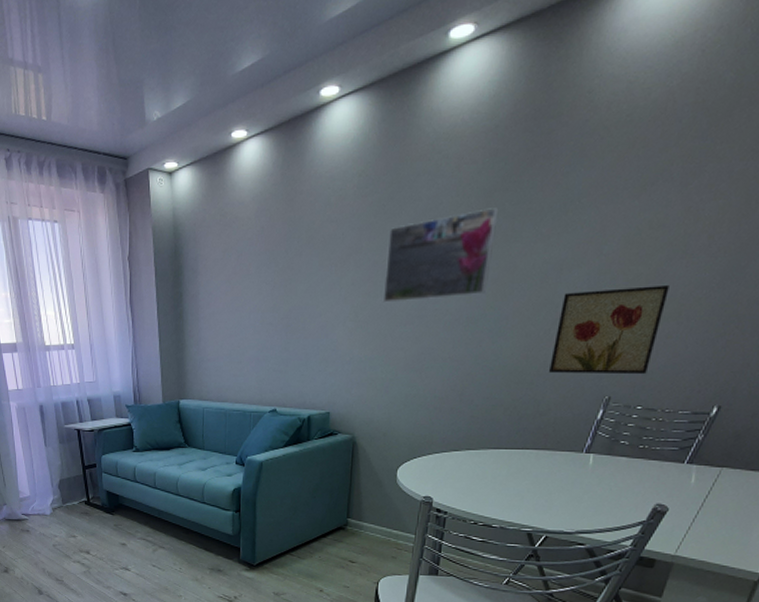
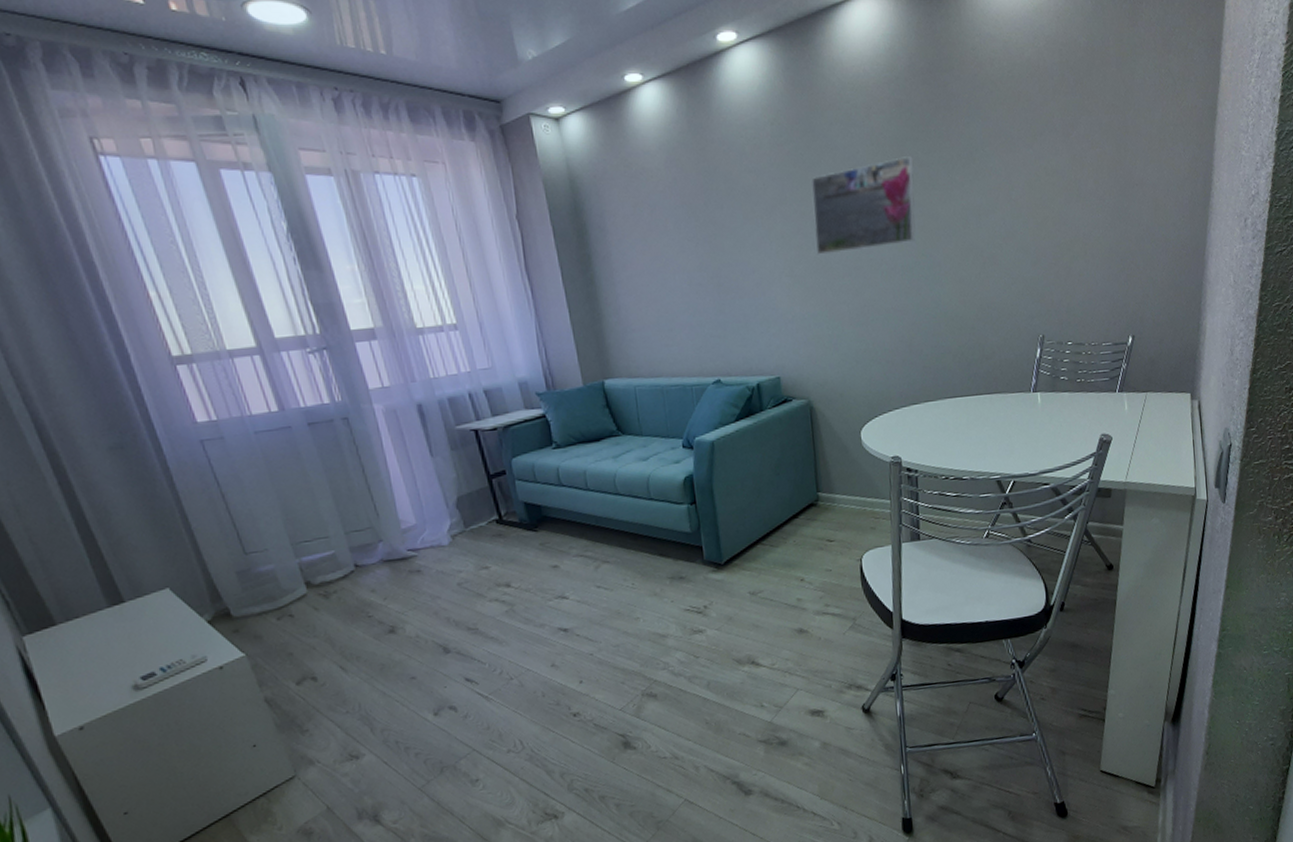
wall art: present [549,285,669,375] -> none [985,227,1073,317]

